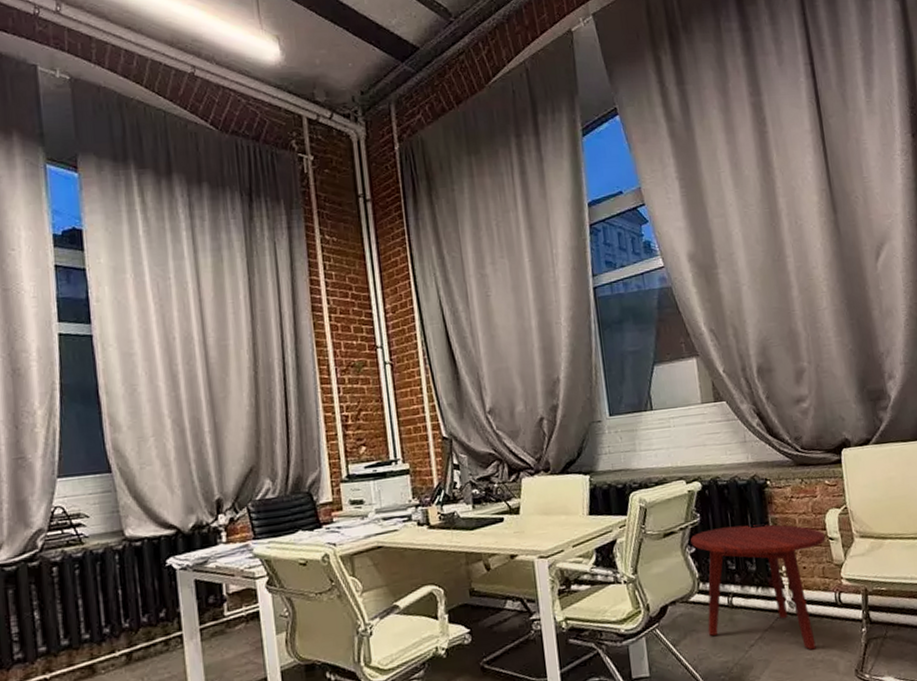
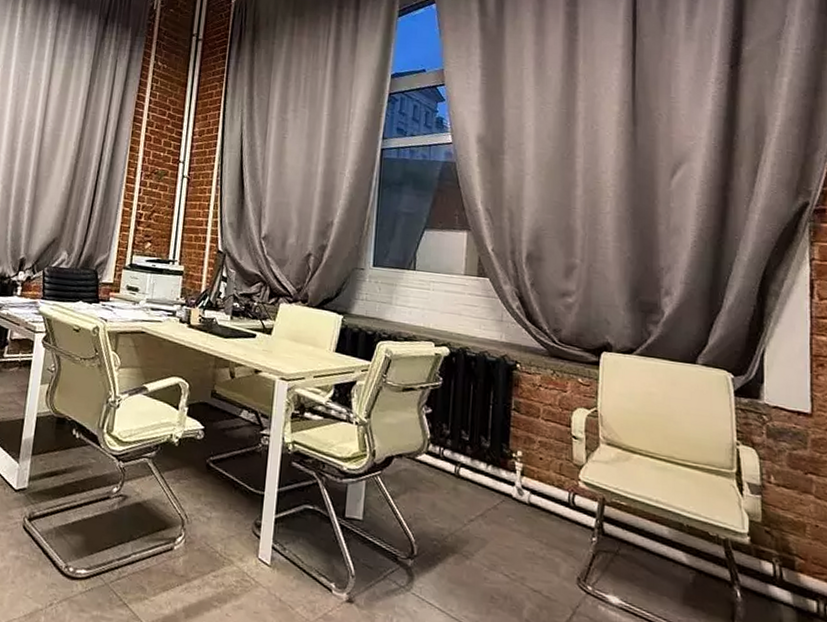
side table: present [690,524,826,650] -> none [428,395,569,544]

